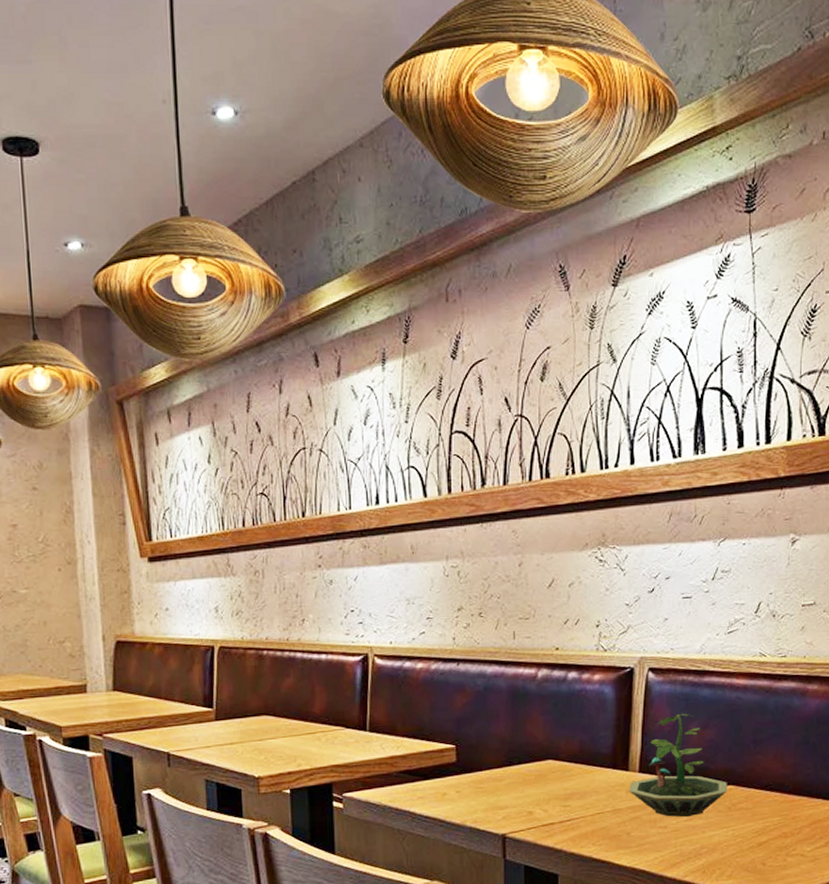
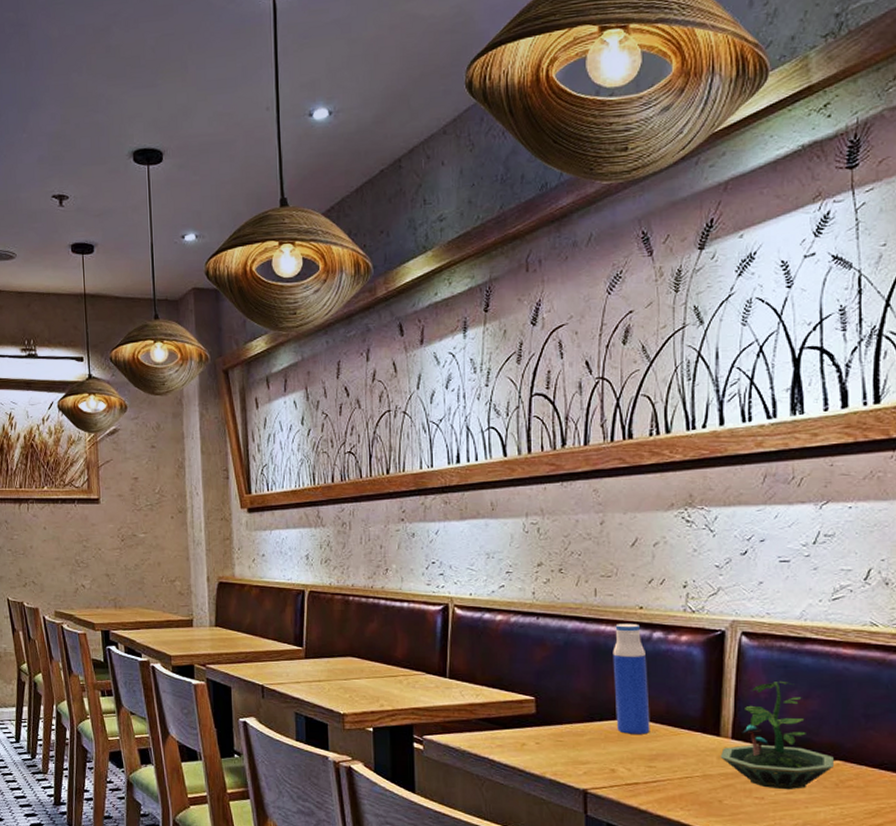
water bottle: none [530,665,565,776] -> present [612,624,650,735]

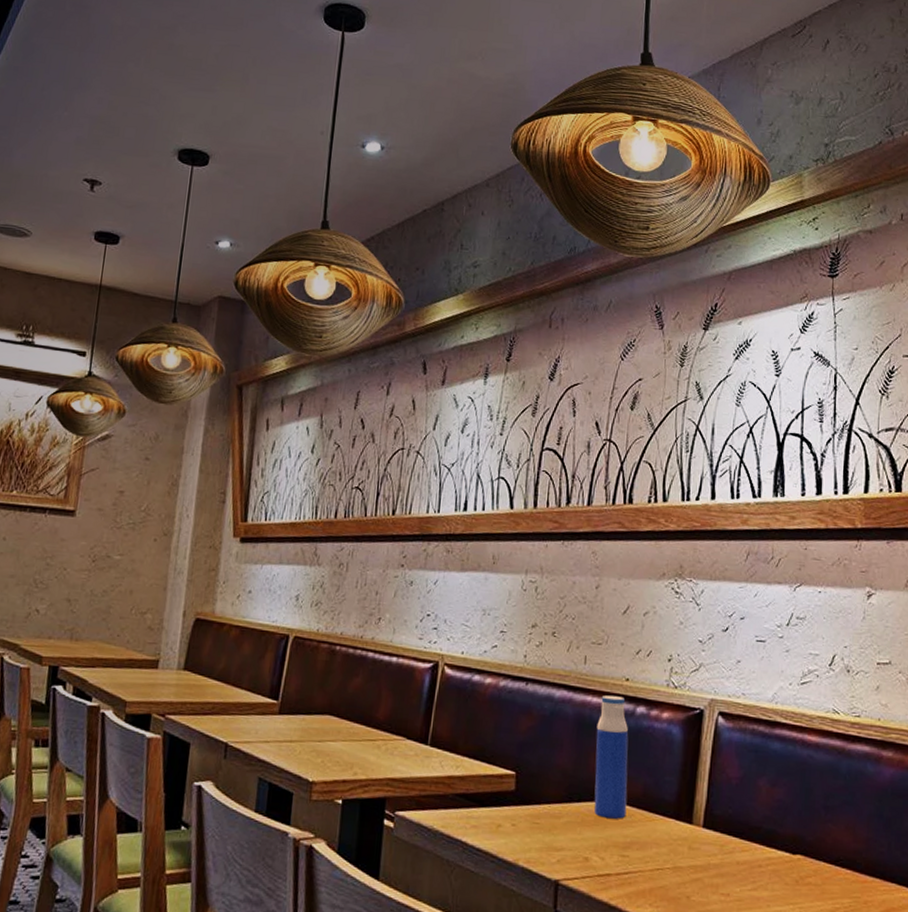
terrarium: present [720,680,834,790] -> none [690,766,795,887]

